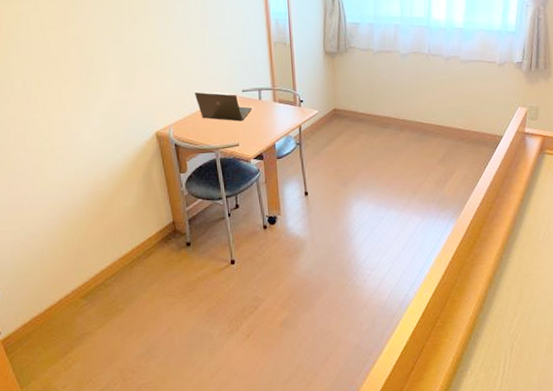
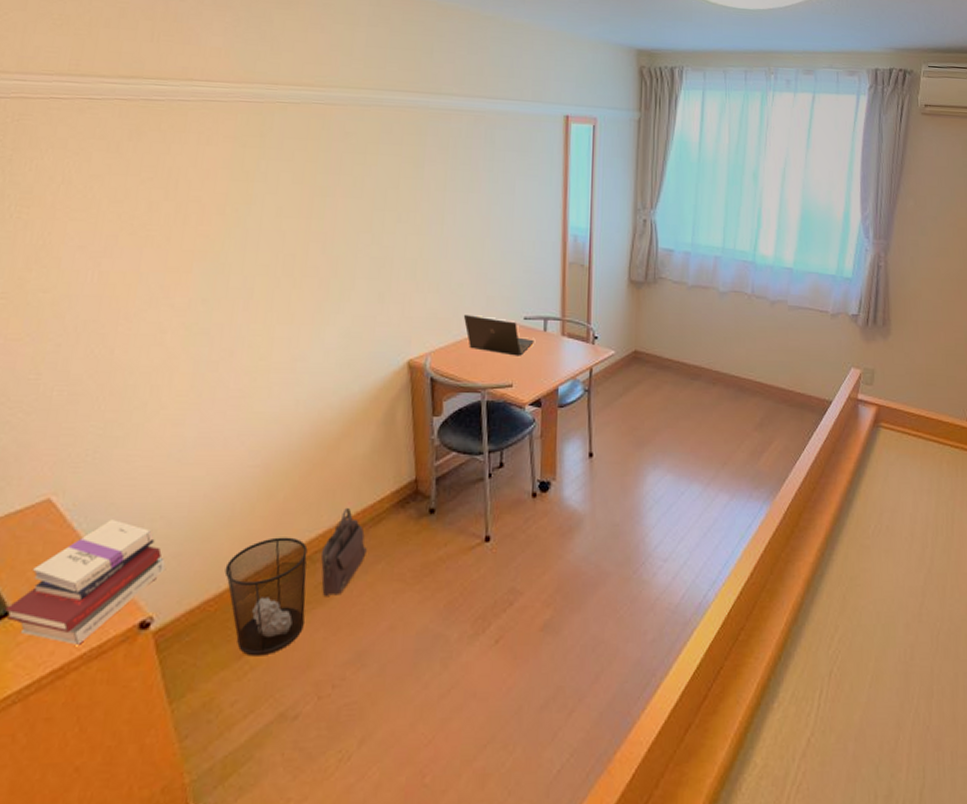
waste bin: none [44,269,106,354] -> present [224,537,308,656]
handbag: none [110,246,144,310] -> present [320,509,367,596]

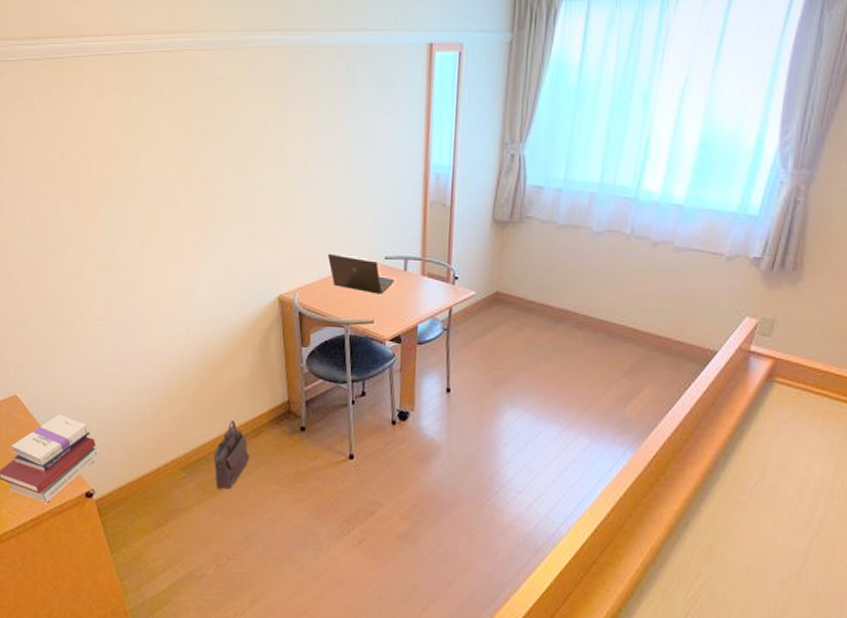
waste bin: present [224,537,308,656] -> none [142,439,204,529]

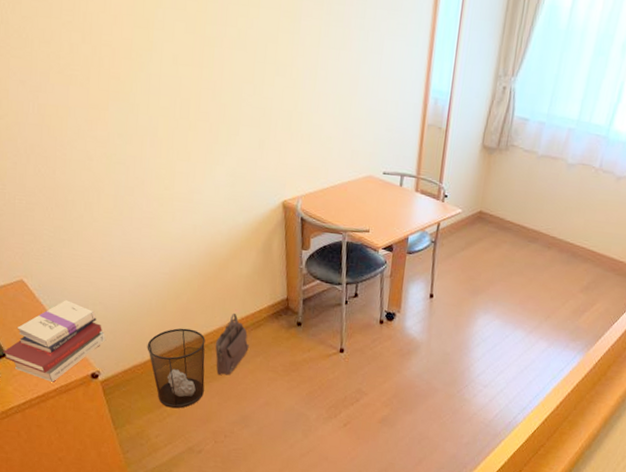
waste bin: none [142,439,204,529] -> present [147,328,206,409]
laptop: present [327,254,395,294] -> none [330,166,391,206]

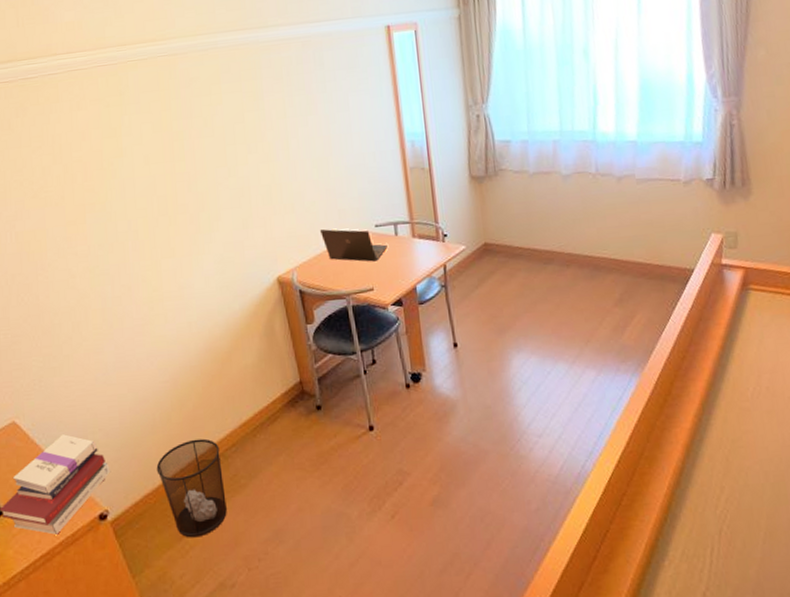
handbag: present [215,314,249,376] -> none [231,411,269,486]
laptop: none [330,166,391,206] -> present [319,229,388,262]

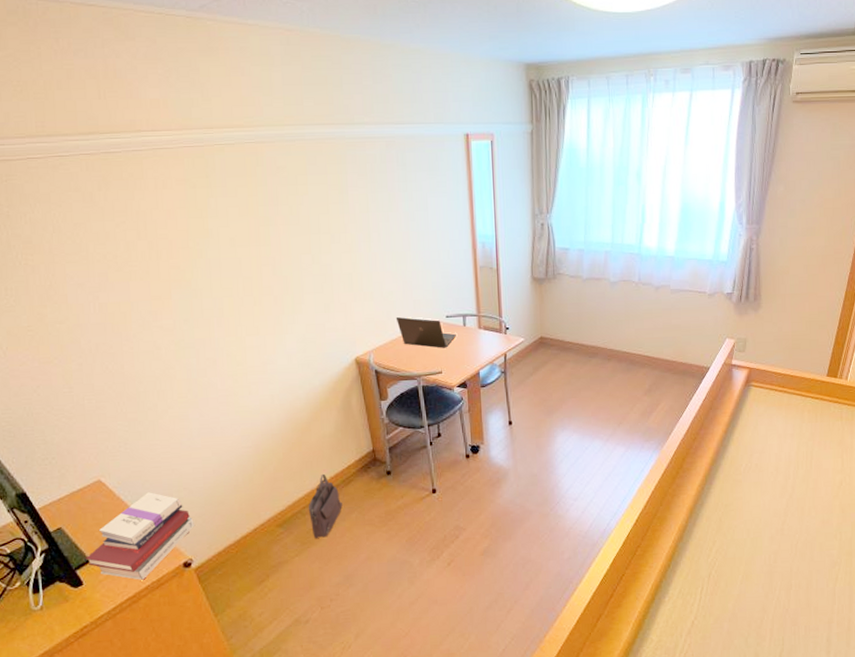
waste bin: present [156,438,227,538] -> none [238,498,303,582]
handbag: none [231,411,269,486] -> present [308,474,342,538]

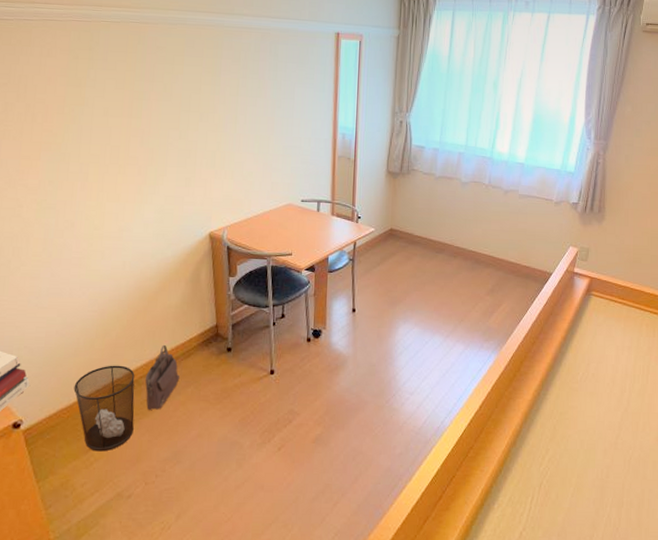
waste bin: none [238,498,303,582] -> present [73,365,135,452]
laptop: present [395,317,456,348] -> none [252,197,309,231]

